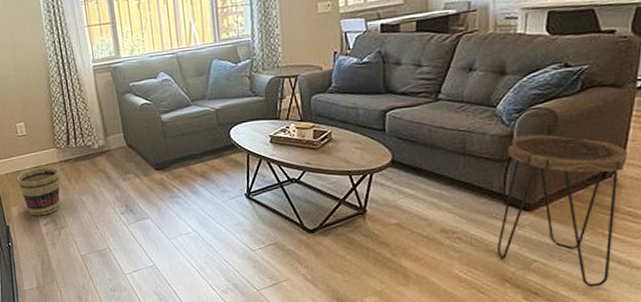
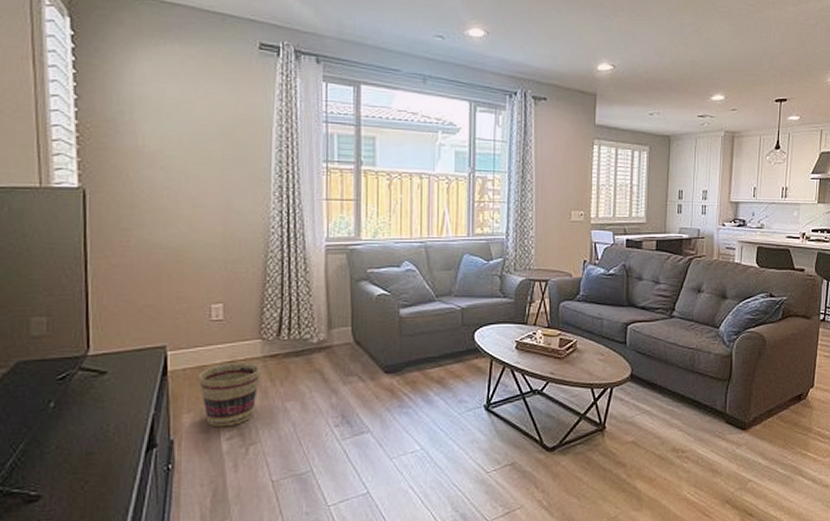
side table: present [498,134,627,287] -> none [720,356,816,506]

